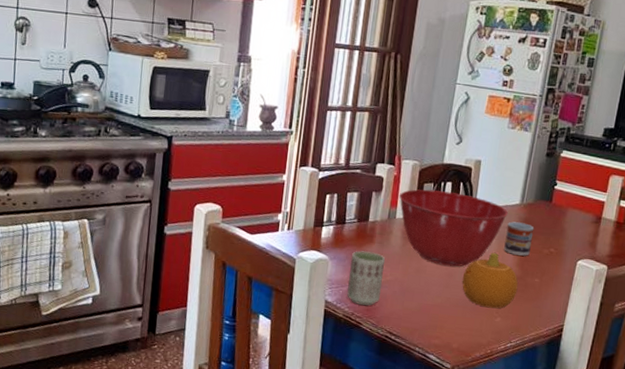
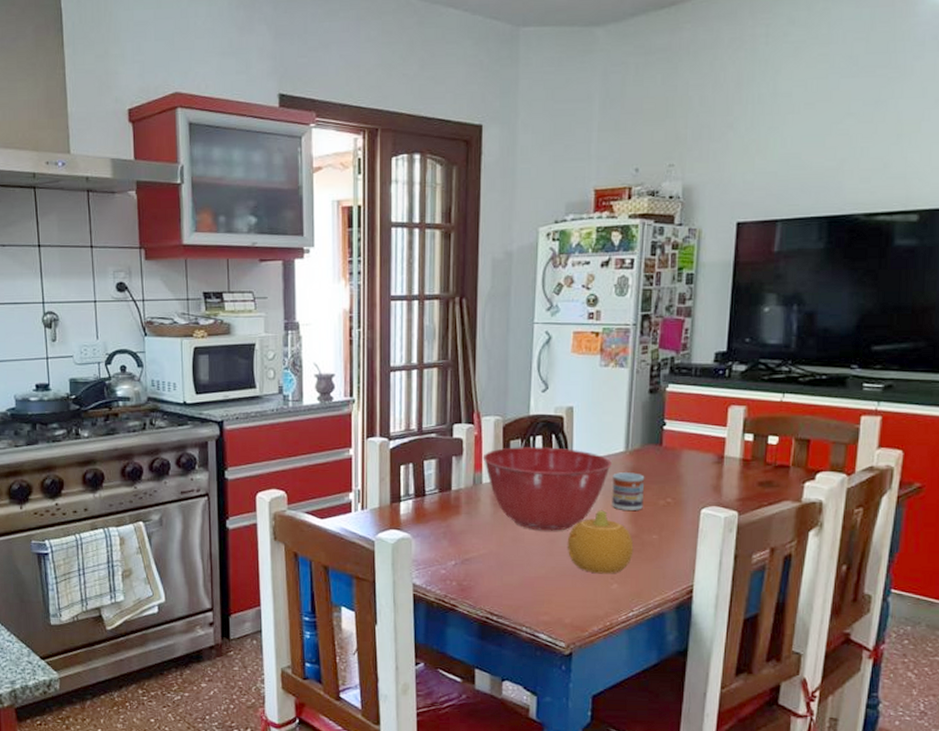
cup: present [347,251,386,306] -> none [436,524,476,585]

